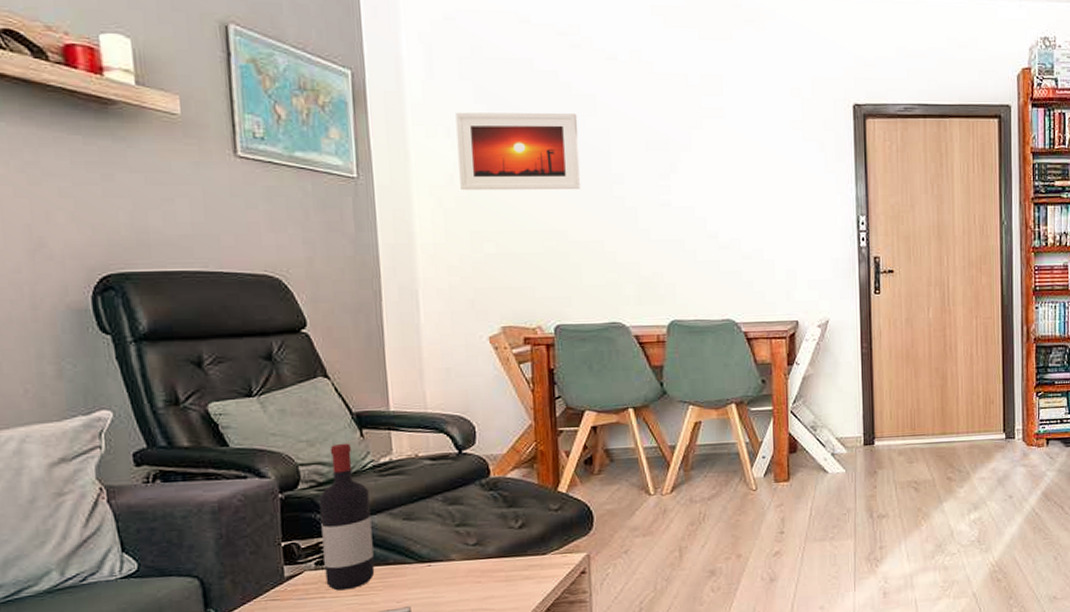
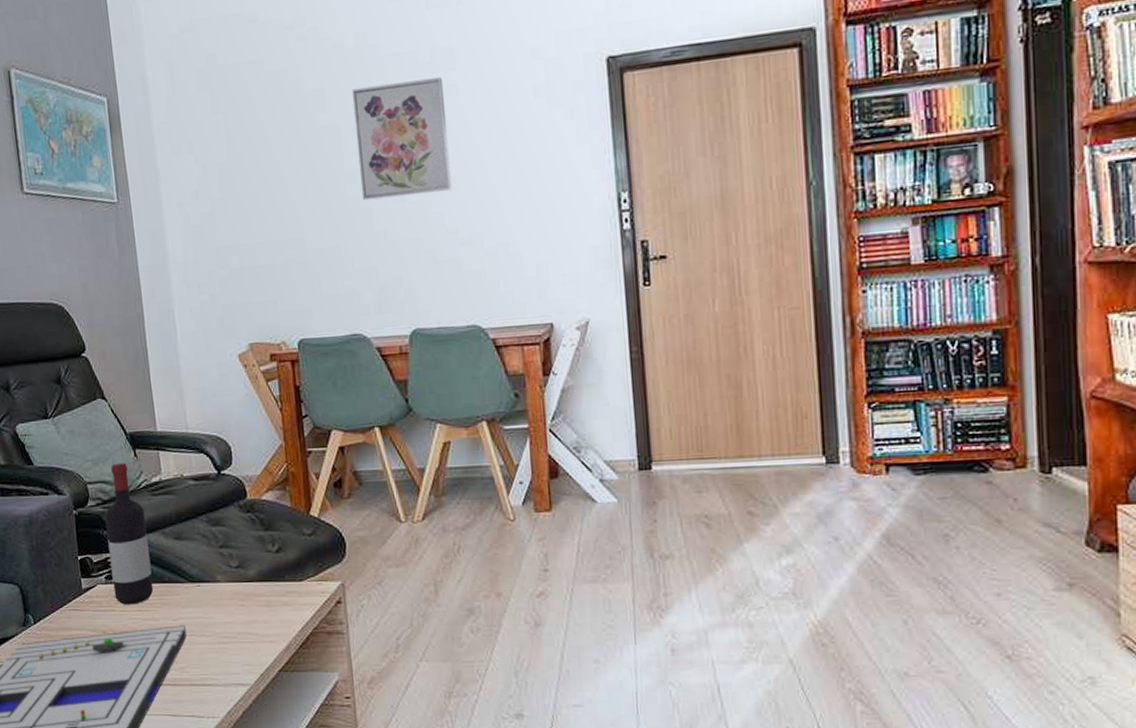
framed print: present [455,112,581,191] -> none [196,111,316,206]
wall art: none [623,99,715,201] -> present [351,77,453,201]

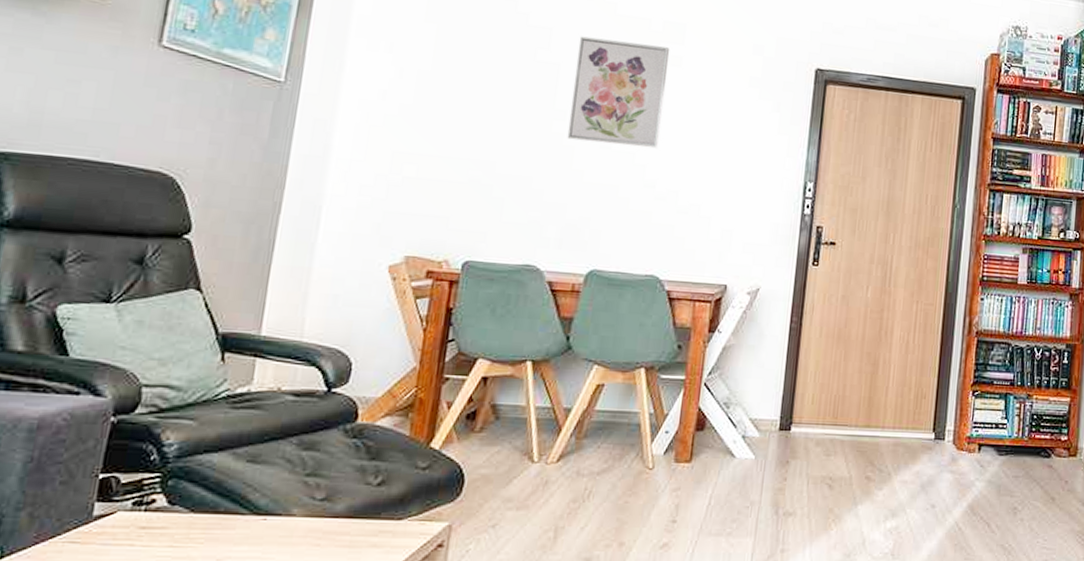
wine bottle: present [105,462,154,605] -> none [139,366,216,539]

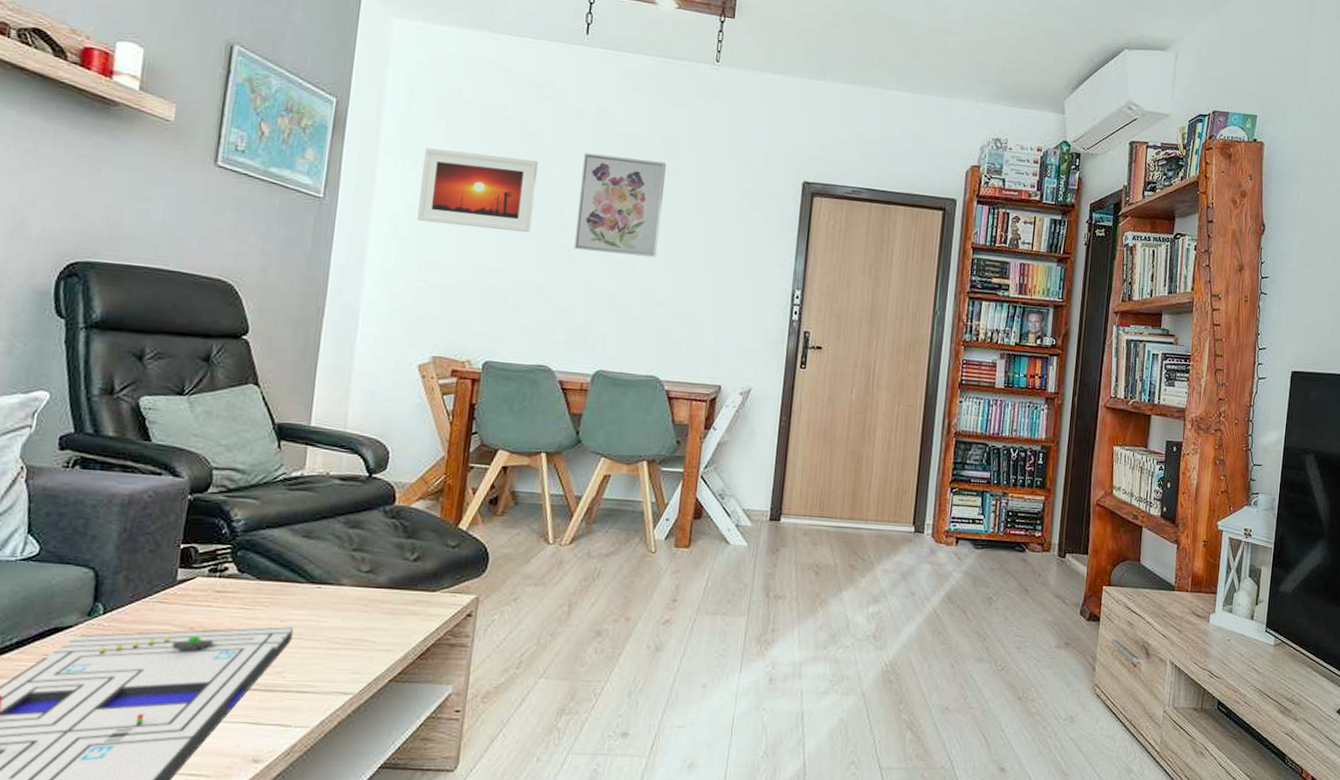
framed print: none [392,29,530,121] -> present [417,147,539,232]

